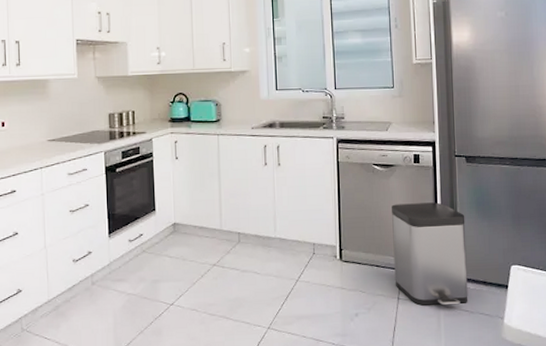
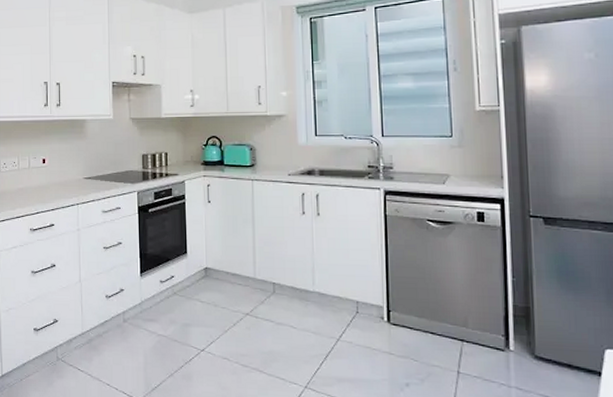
pedal bin: present [392,202,468,306] -> none [450,266,548,388]

